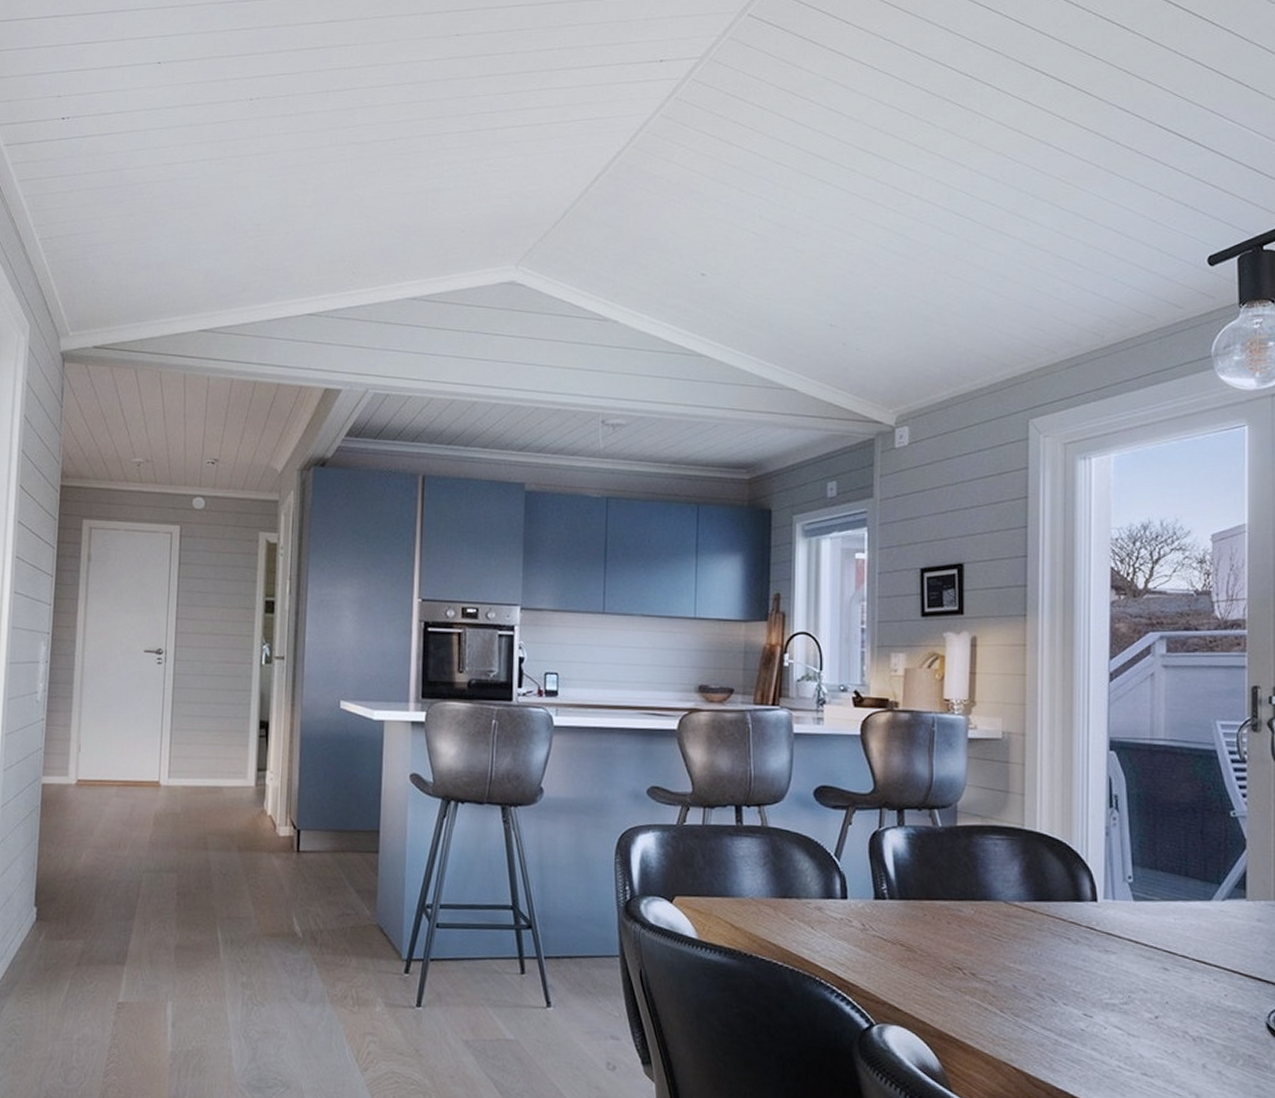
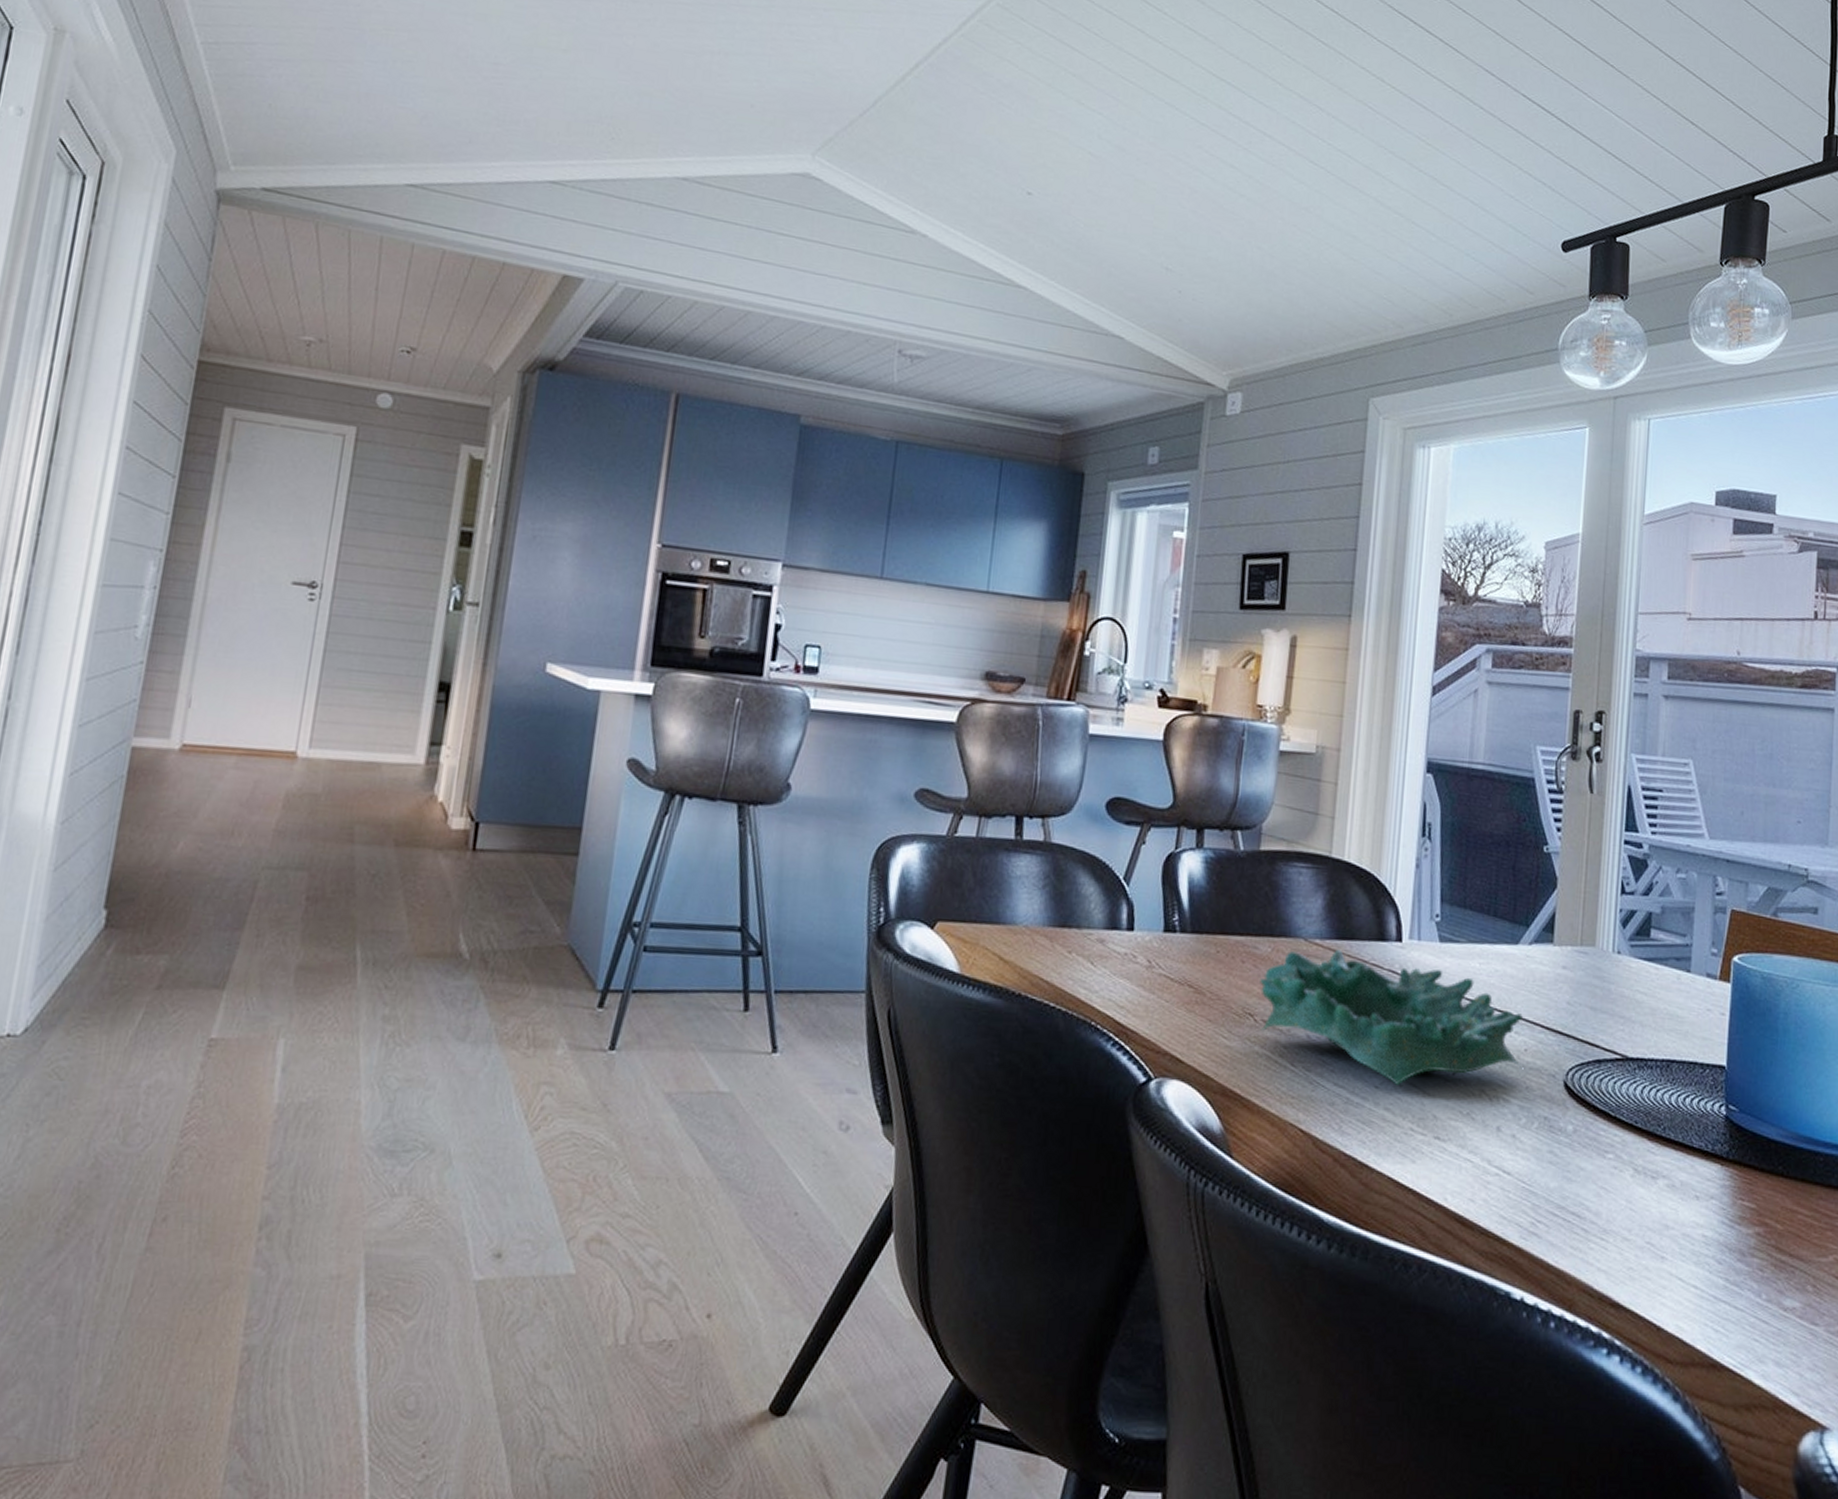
decorative bowl: none [966,910,1222,1028] -> present [1260,949,1523,1085]

